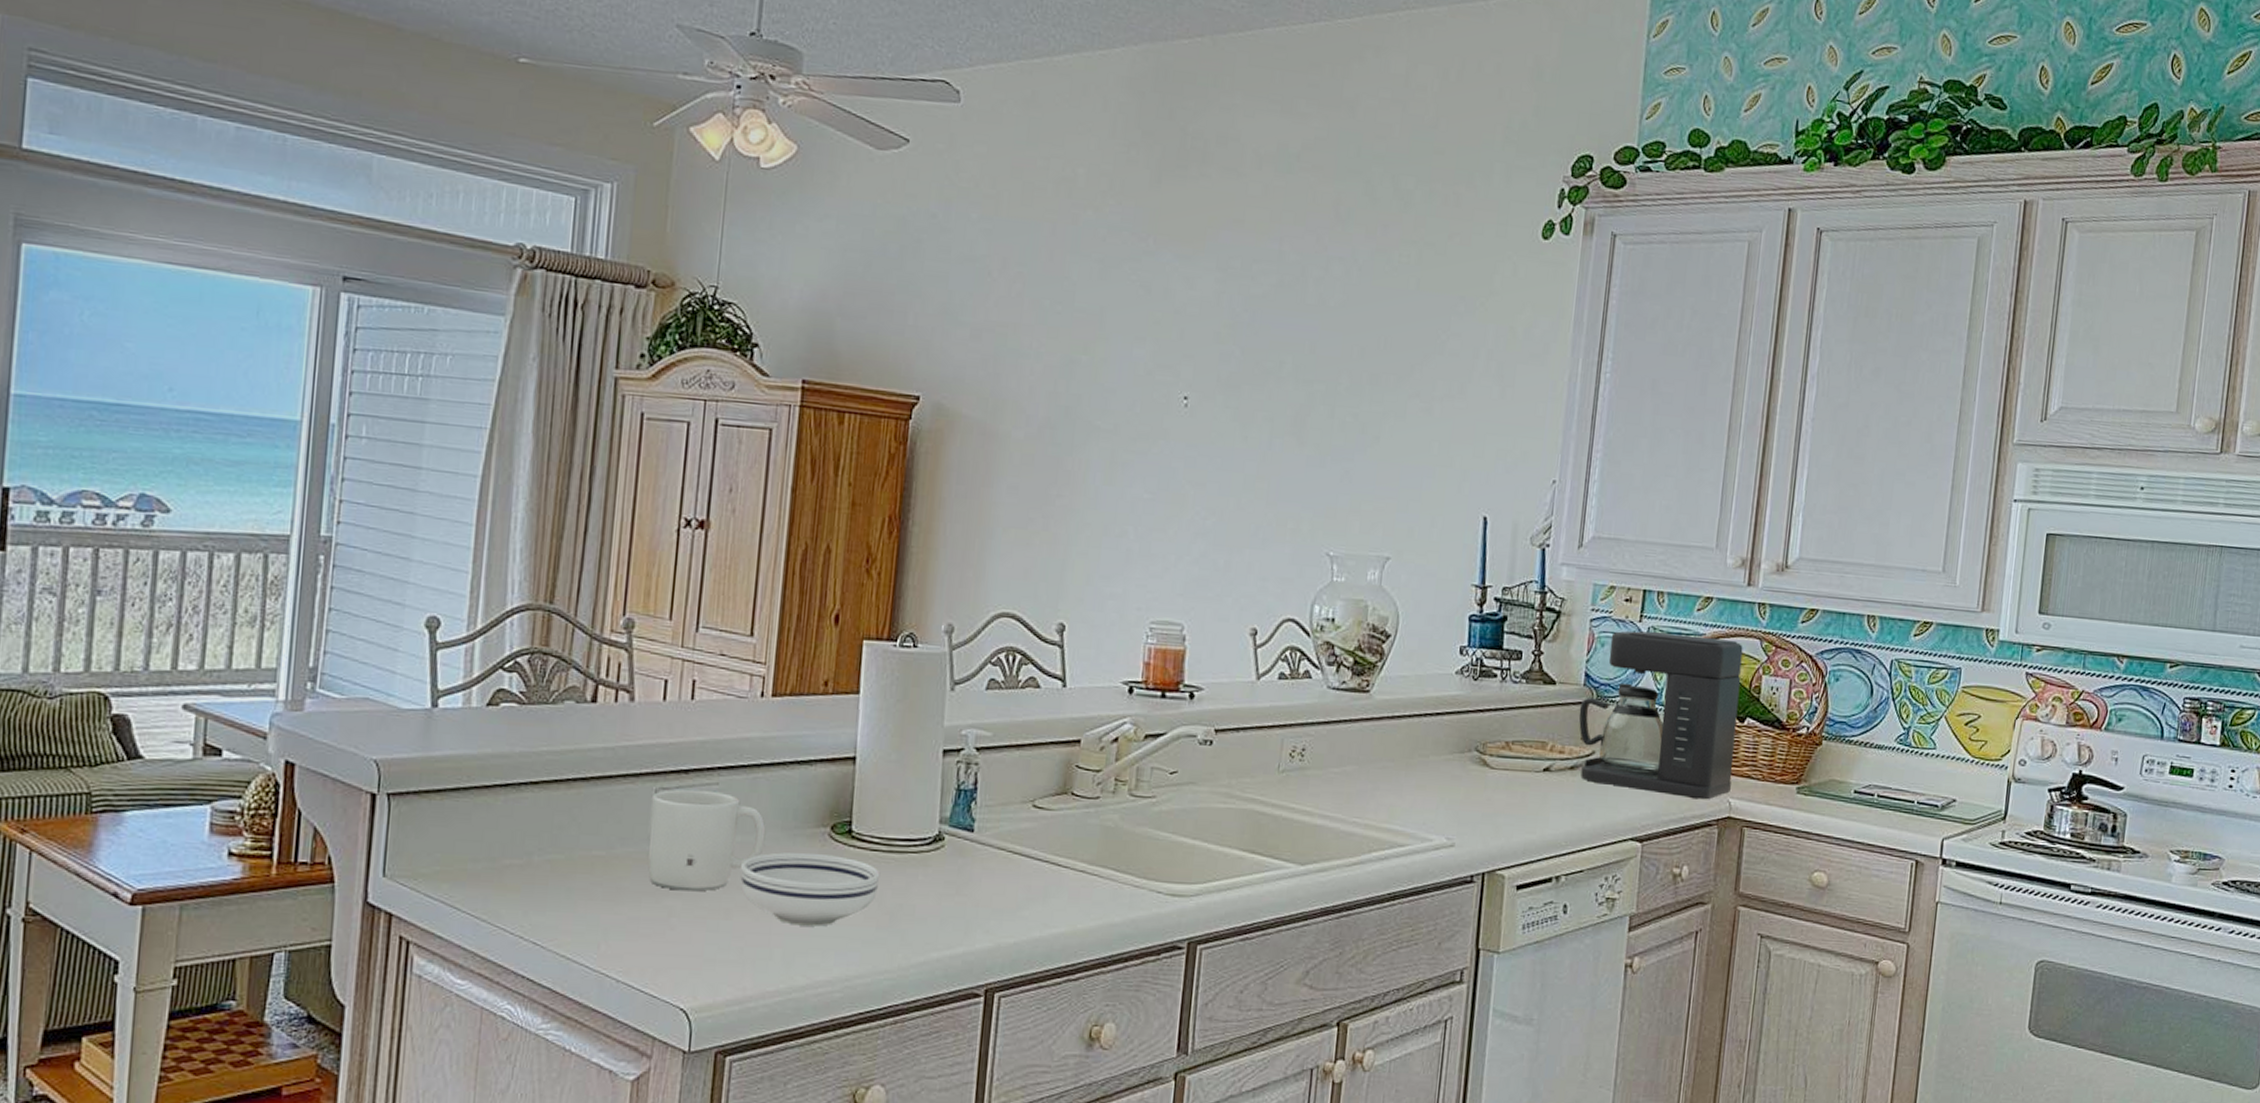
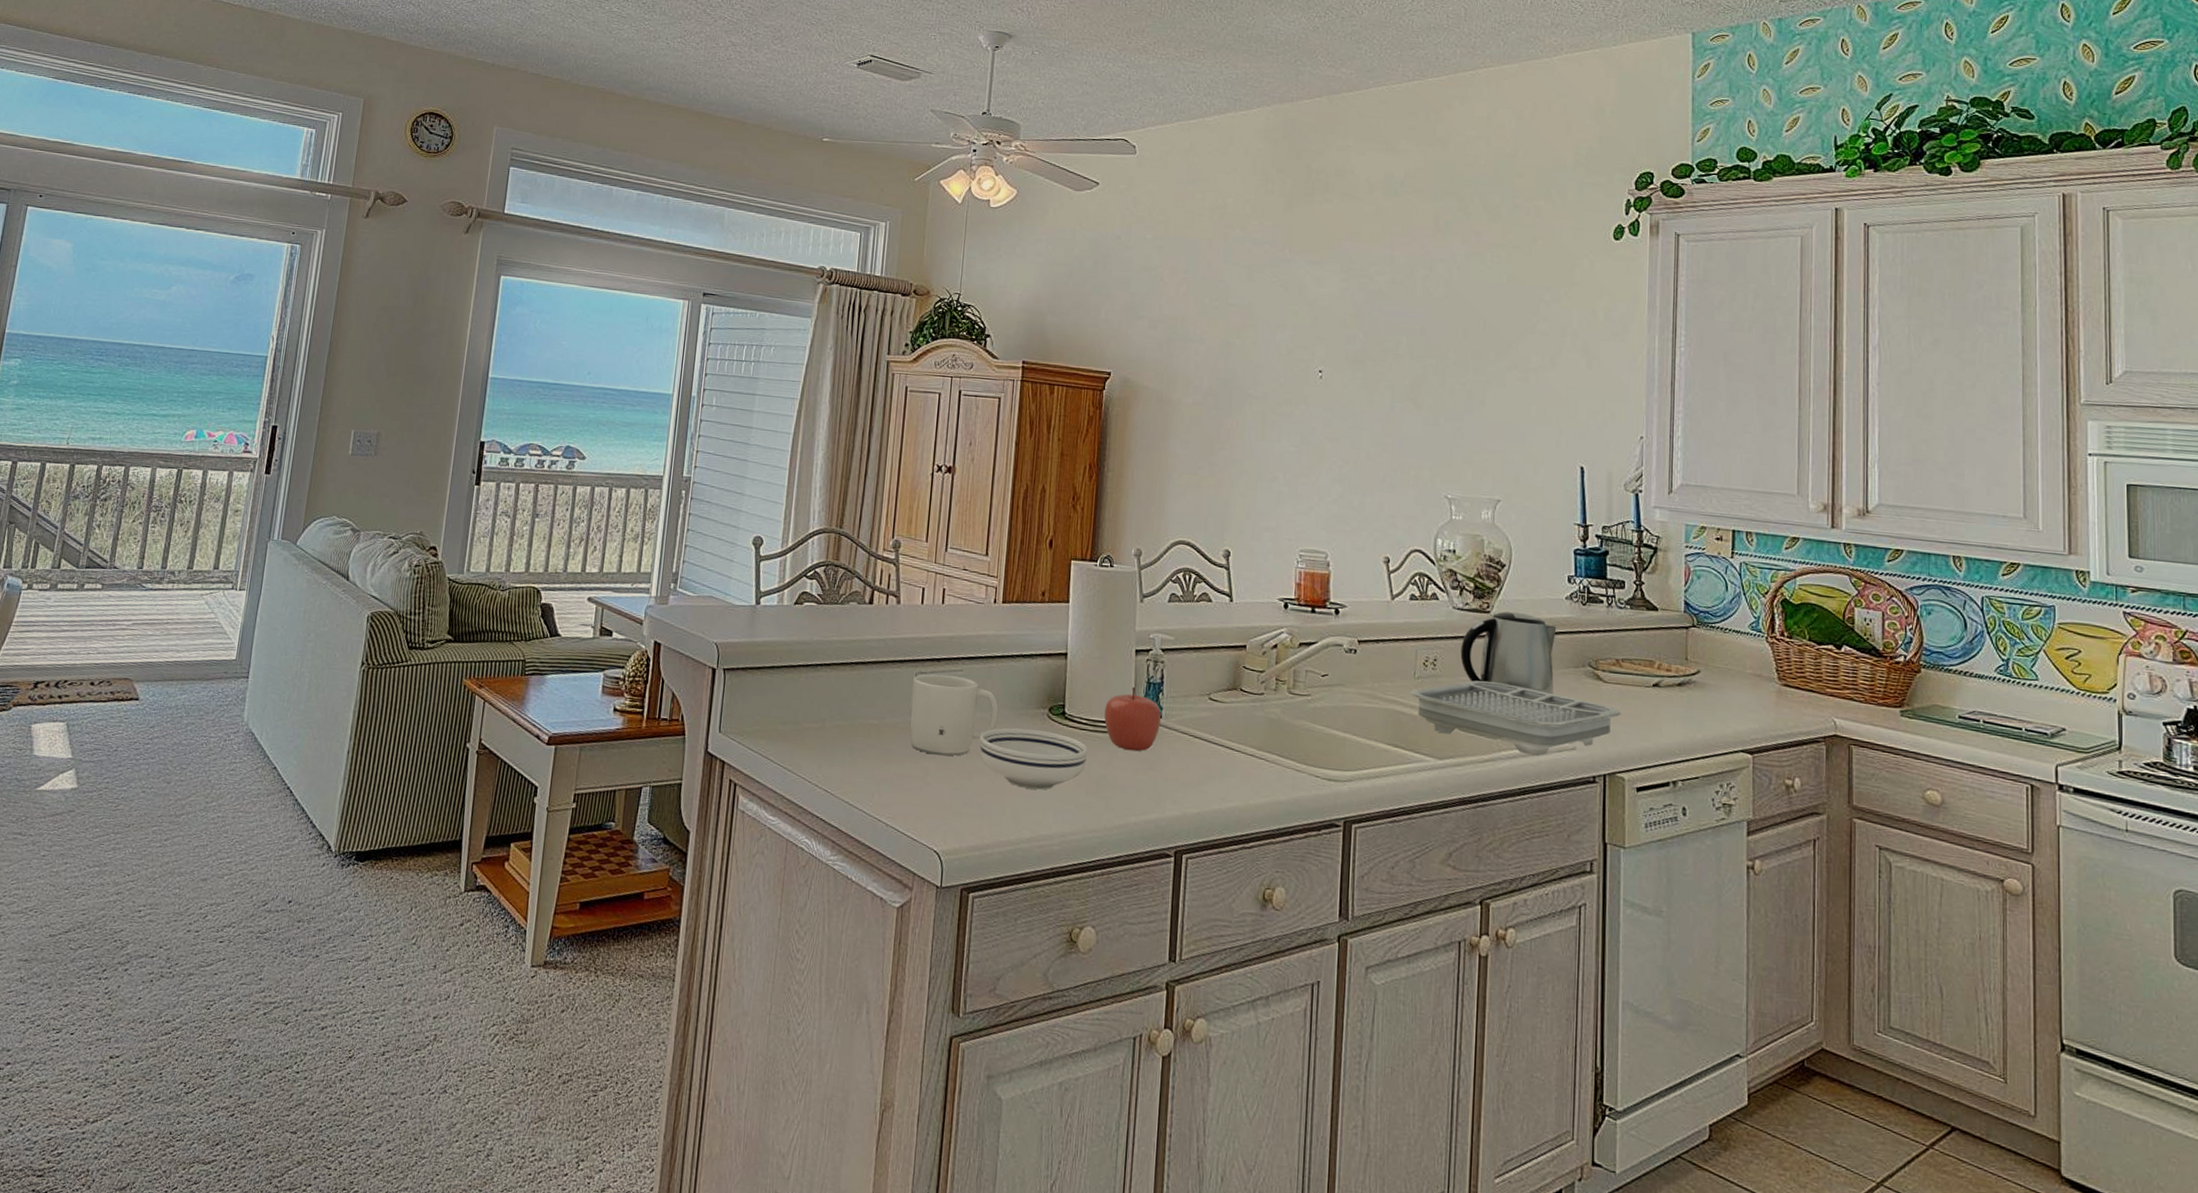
fruit: none [901,795,973,874] -> present [1104,686,1161,752]
dish rack: none [1273,772,1507,855] -> present [1411,680,1621,756]
kettle: none [1332,690,1444,785] -> present [1460,611,1557,695]
coffee maker: present [1578,631,1743,800] -> none [1682,565,1834,718]

